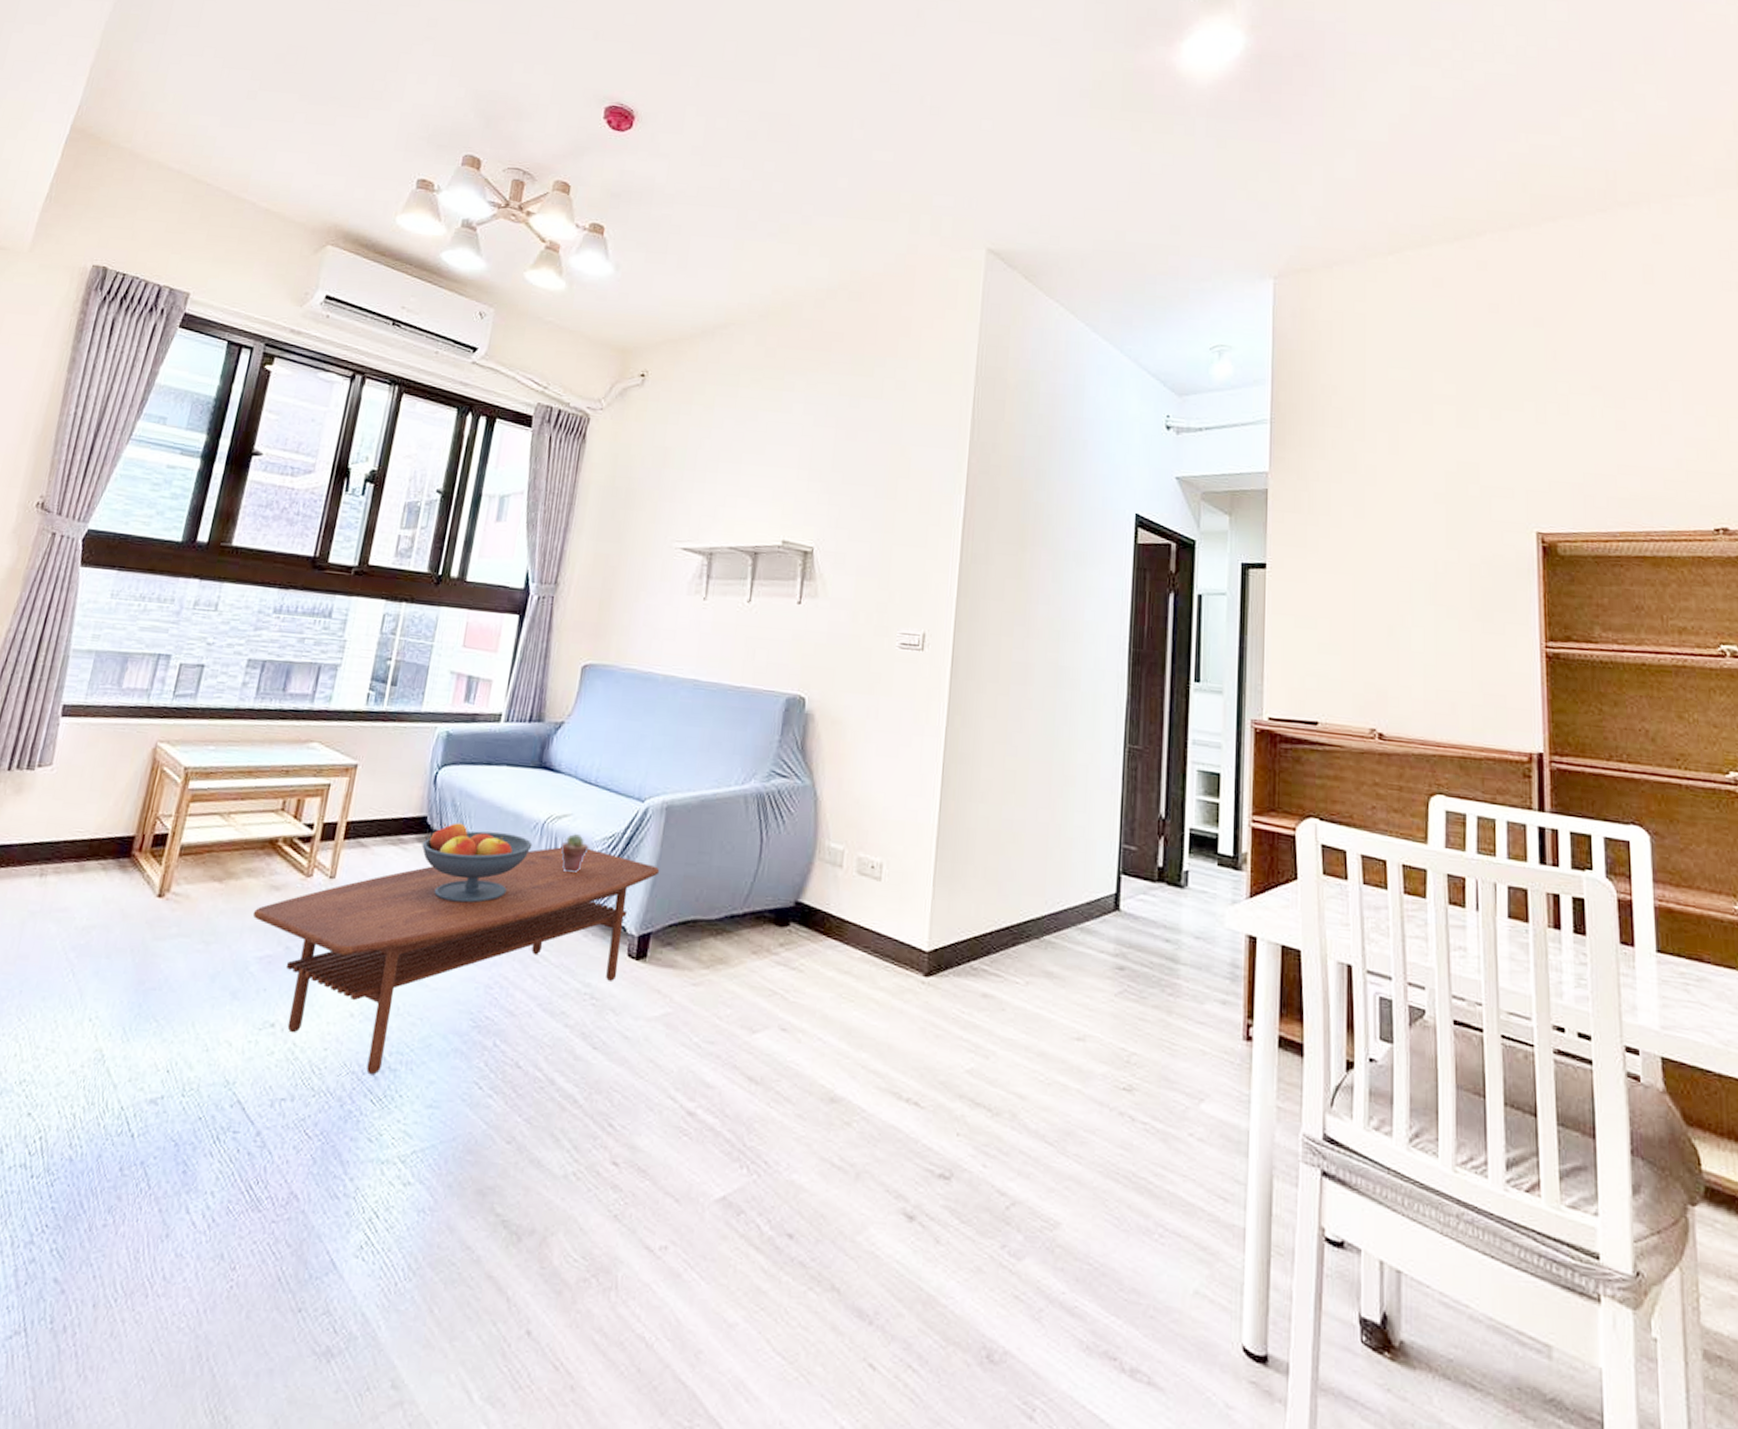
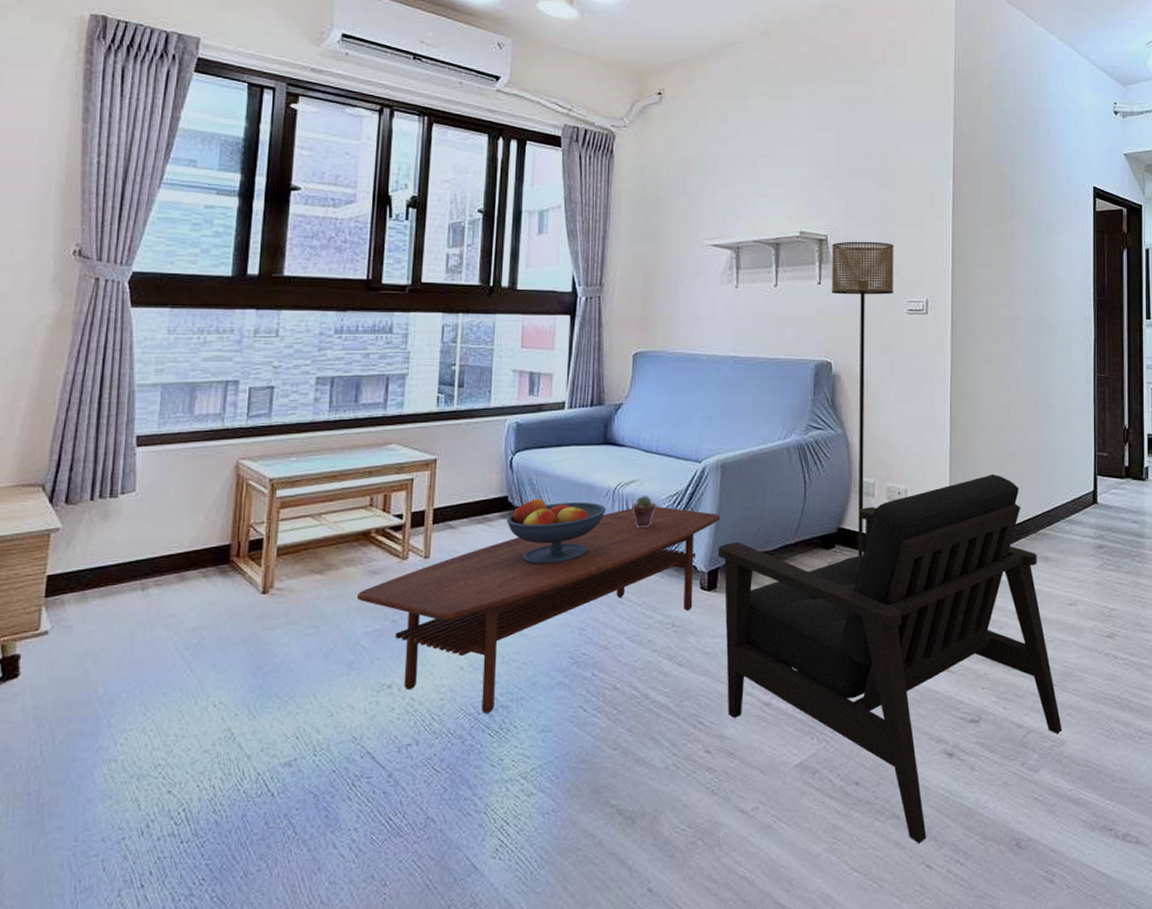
armchair: none [643,856,1057,1333] -> present [717,473,1062,844]
floor lamp: none [796,556,890,945] -> present [832,241,894,561]

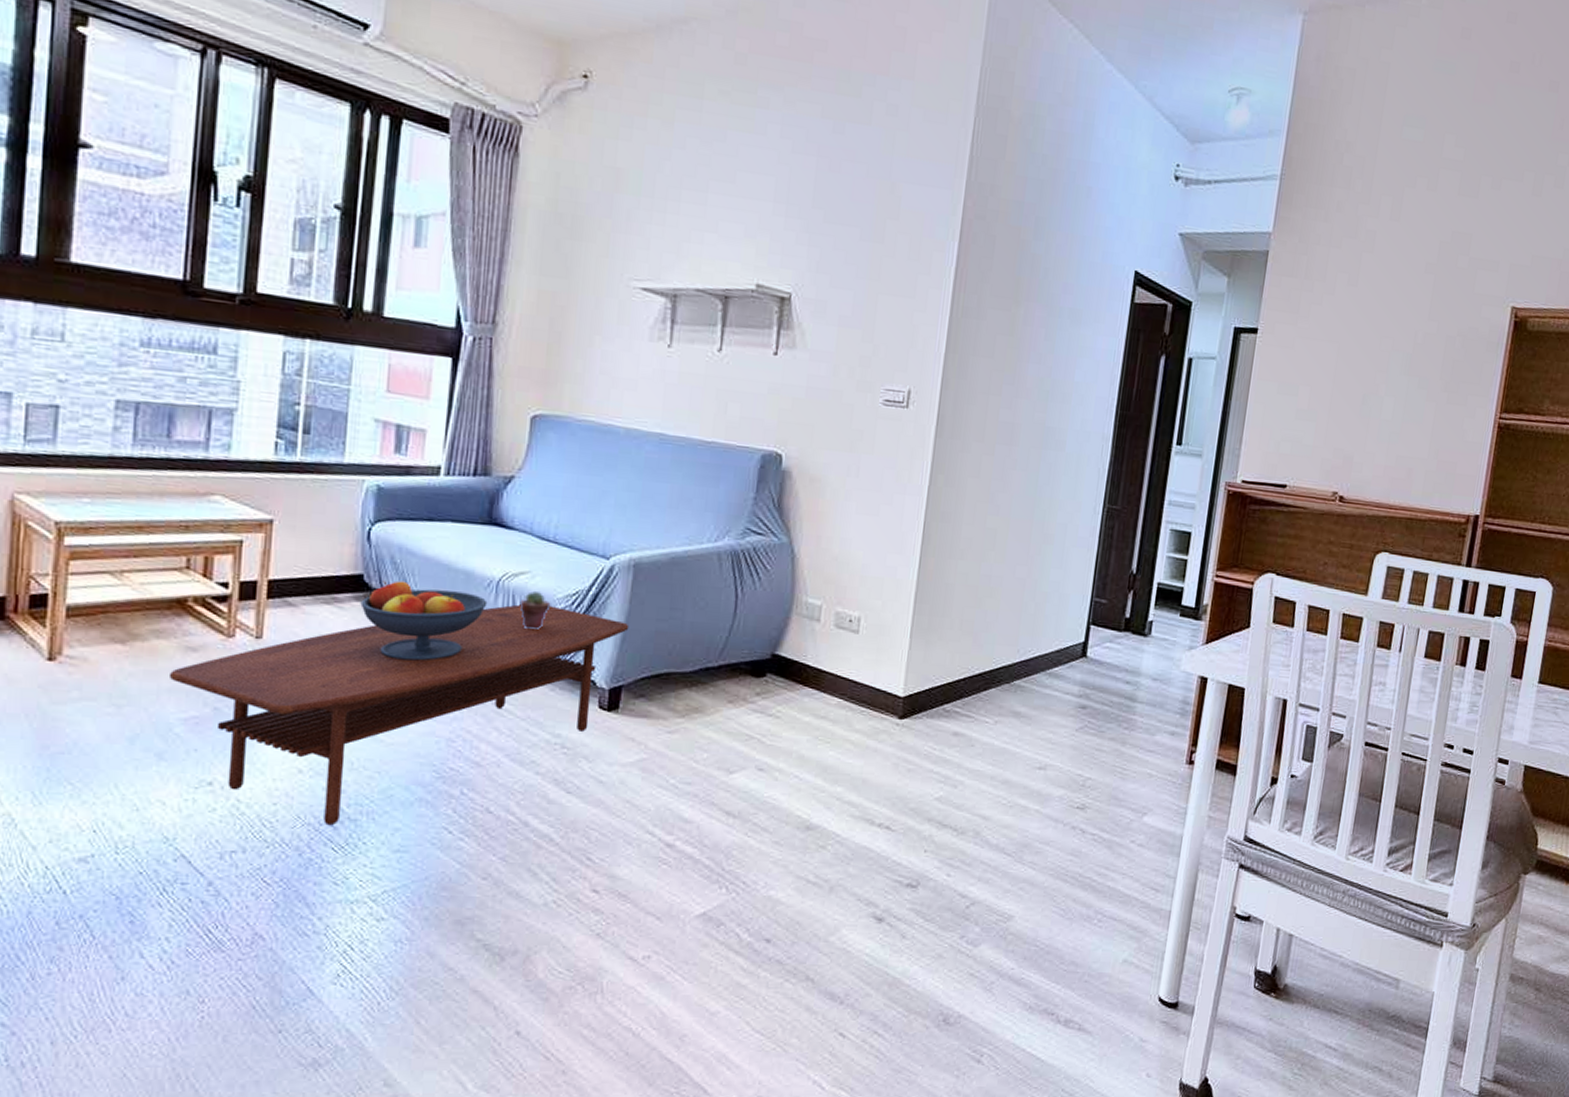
armchair: present [717,473,1062,844] -> none [622,609,1012,1011]
floor lamp: present [832,241,894,561] -> none [773,303,875,693]

